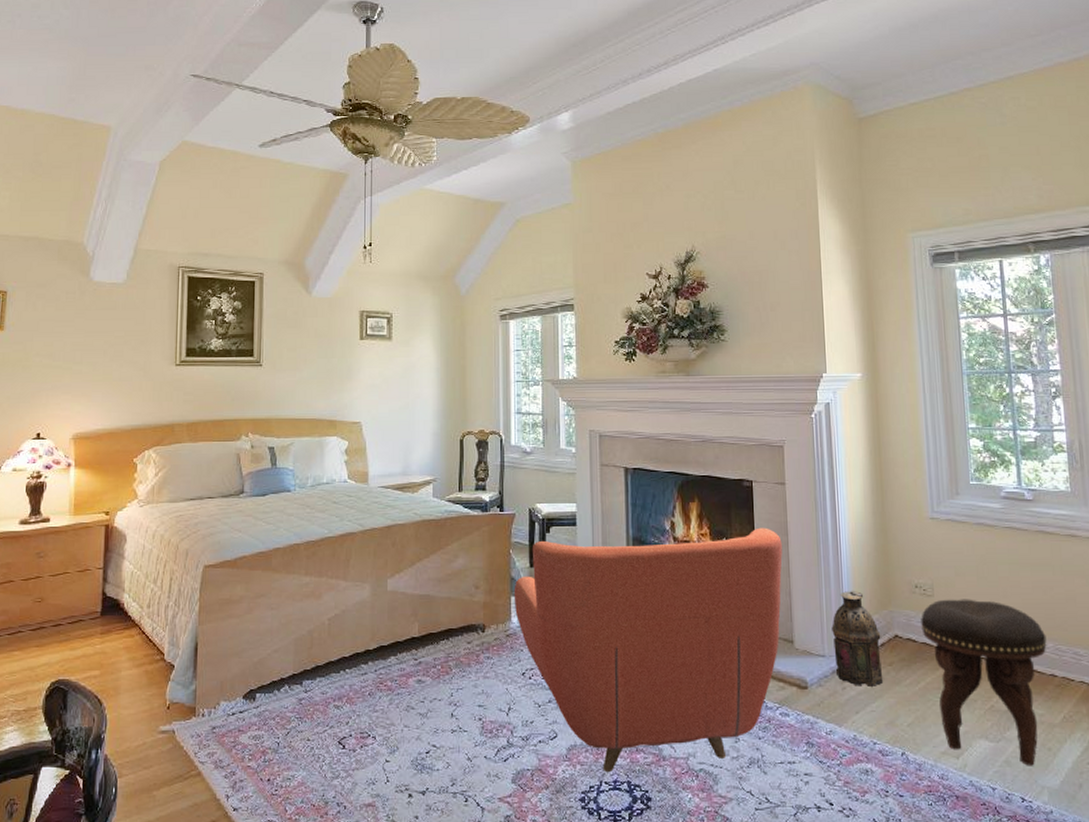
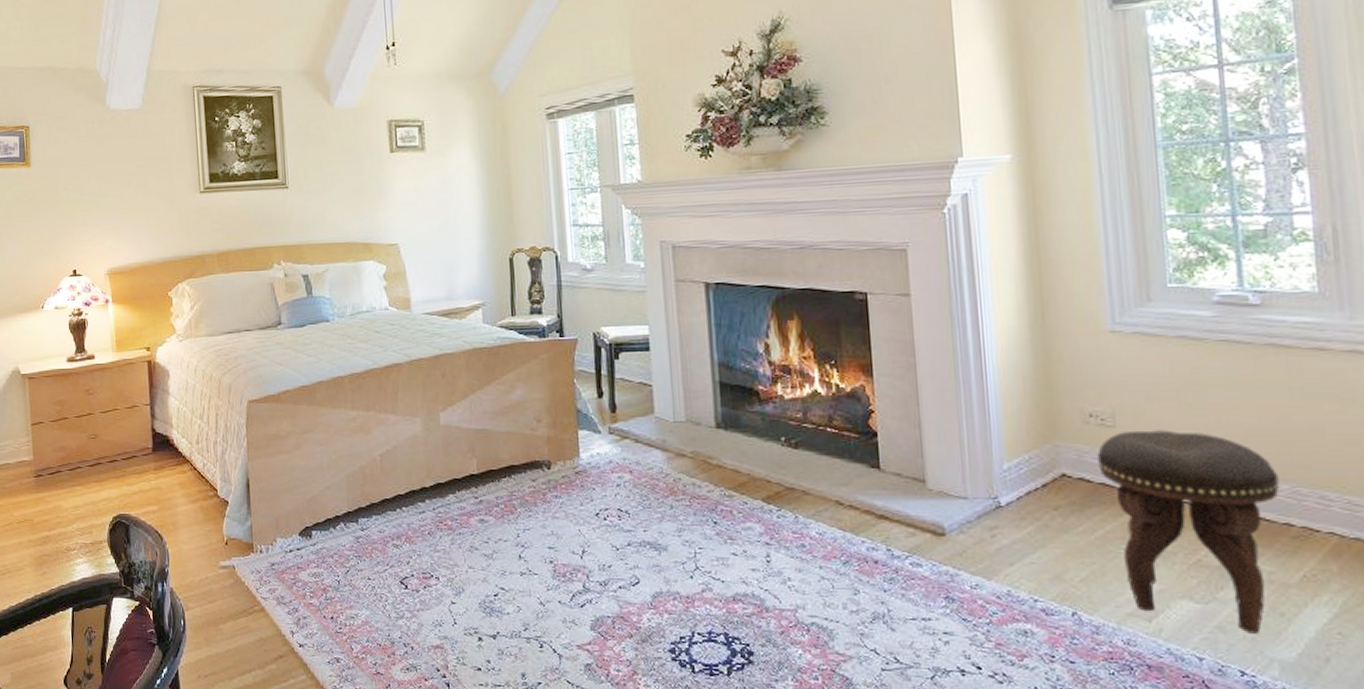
armchair: present [513,527,783,772] -> none [580,348,909,622]
lantern: present [832,590,884,686] -> none [976,420,1047,534]

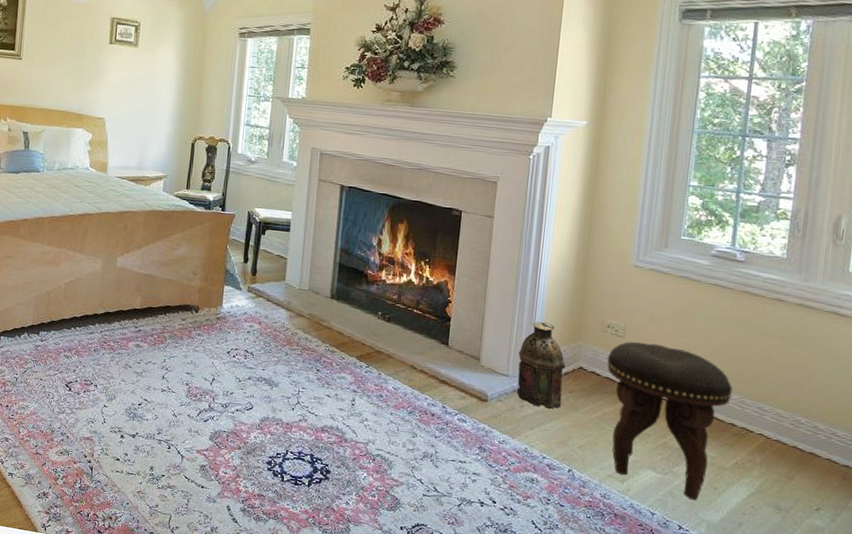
lantern: none [976,420,1047,534] -> present [516,321,566,409]

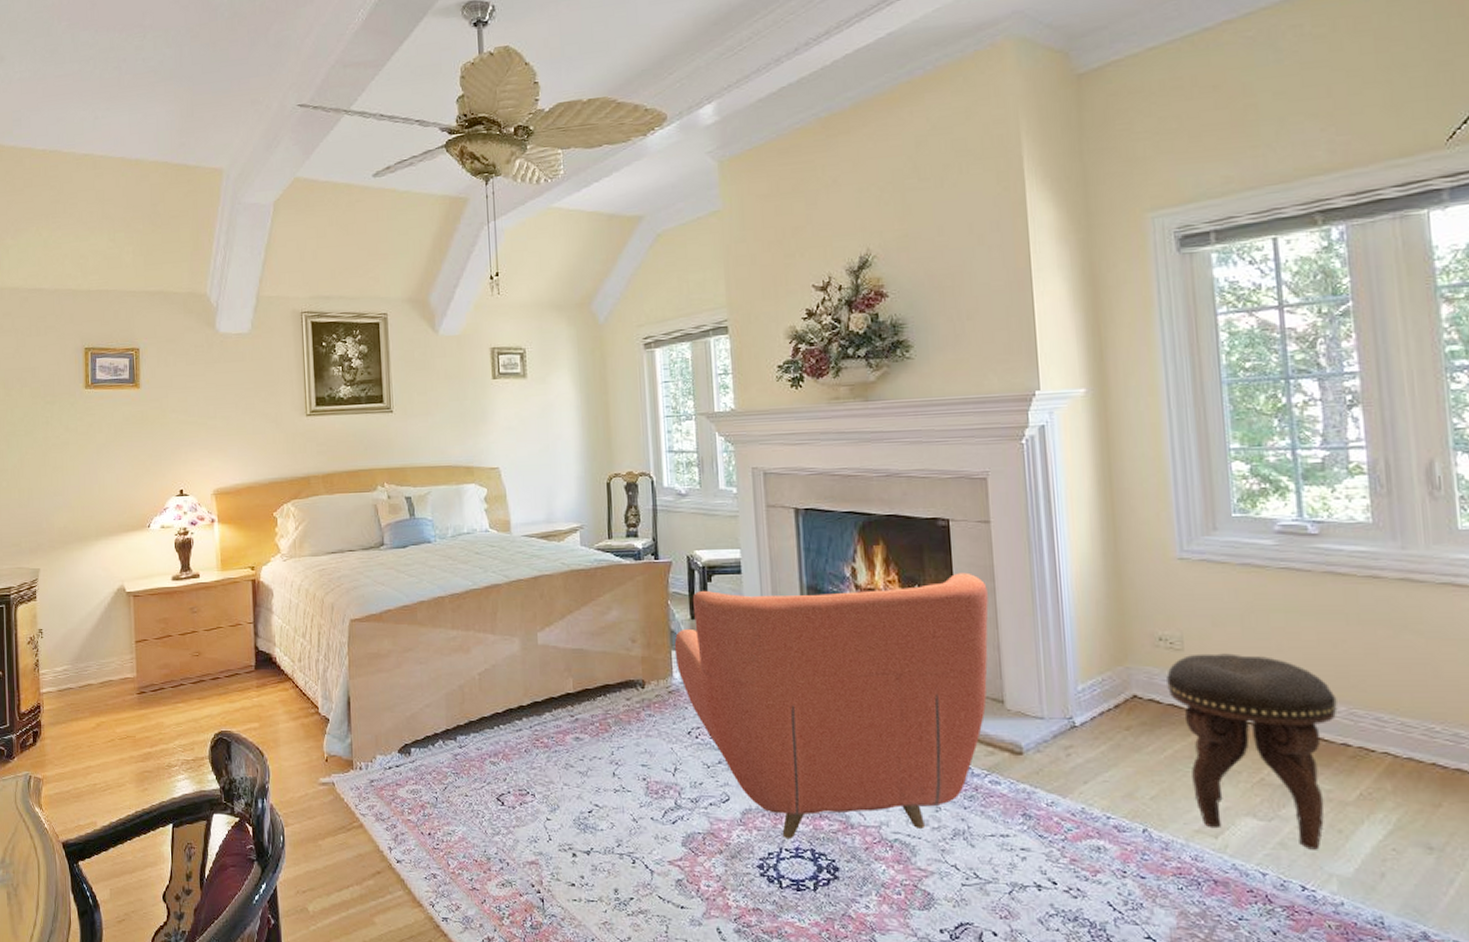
armchair: none [226,241,482,449] -> present [674,572,989,838]
lantern: present [516,321,566,409] -> none [1052,643,1119,753]

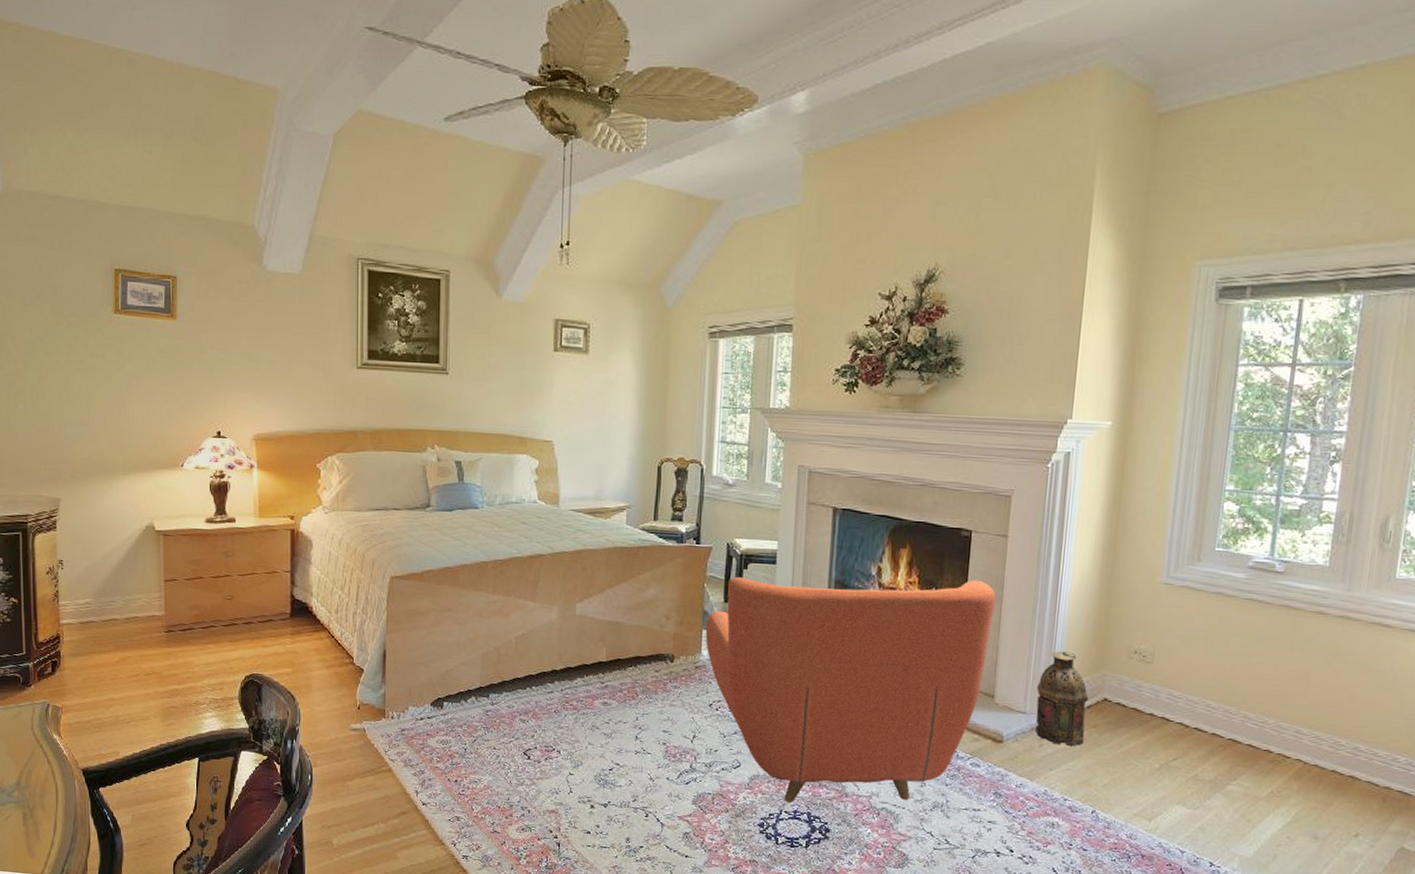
lantern: none [1052,643,1119,753] -> present [1034,650,1089,746]
footstool: present [1166,653,1338,850] -> none [1134,667,1269,835]

